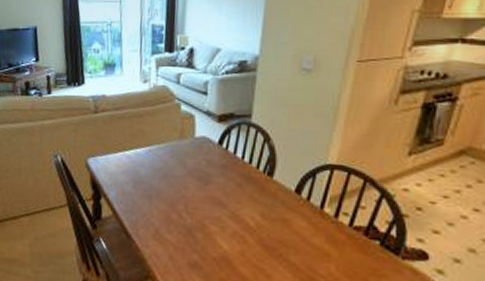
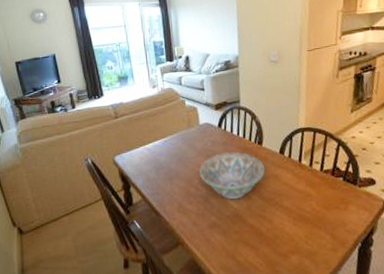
decorative bowl: none [185,177,273,240] -> present [198,151,266,200]

